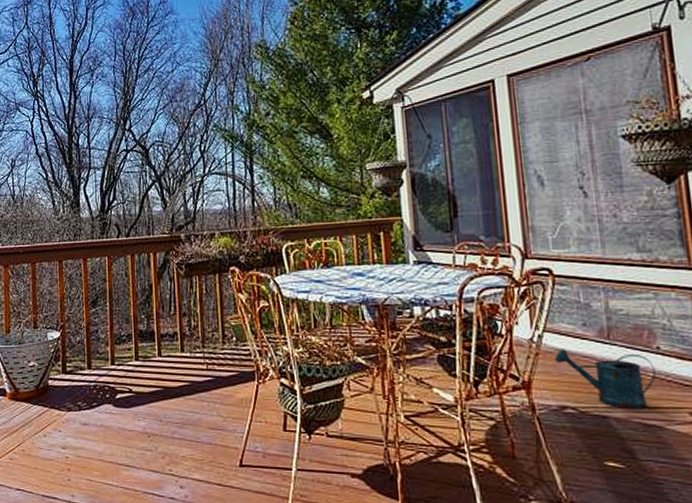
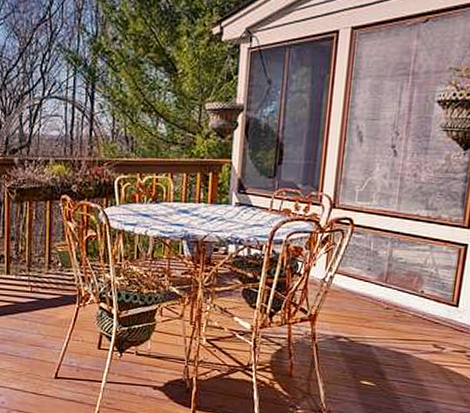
watering can: present [554,349,656,409] -> none [339,289,416,340]

